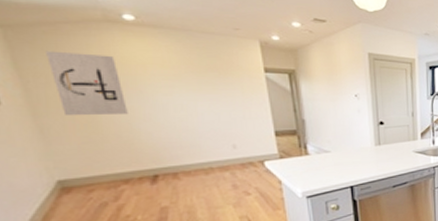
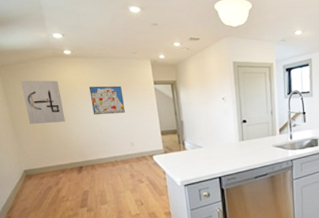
wall art: none [165,68,223,107] -> present [89,86,125,115]

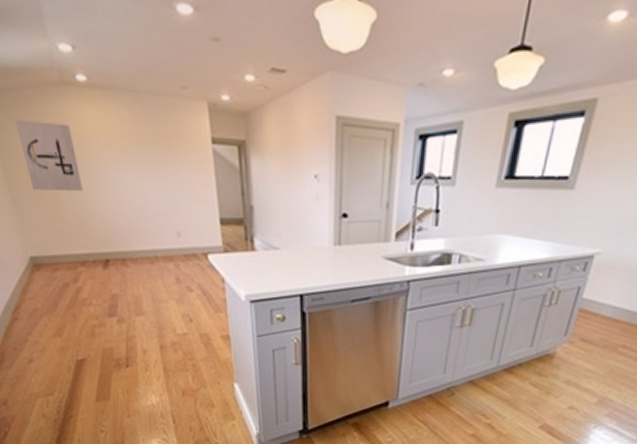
wall art: present [89,86,125,115] -> none [115,138,168,186]

